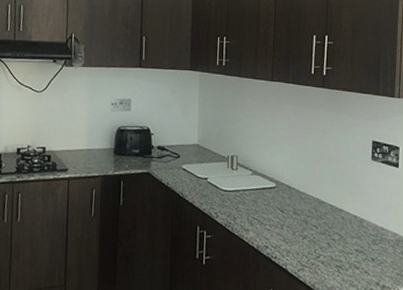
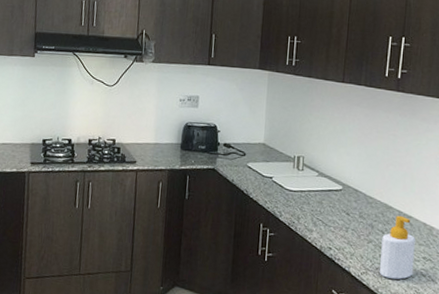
soap bottle: none [316,209,347,274] -> present [380,215,415,280]

